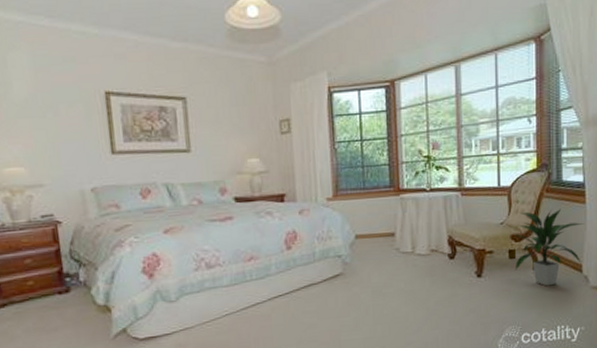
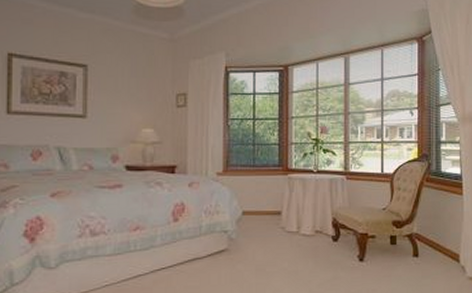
indoor plant: present [514,209,585,286] -> none [395,199,462,274]

